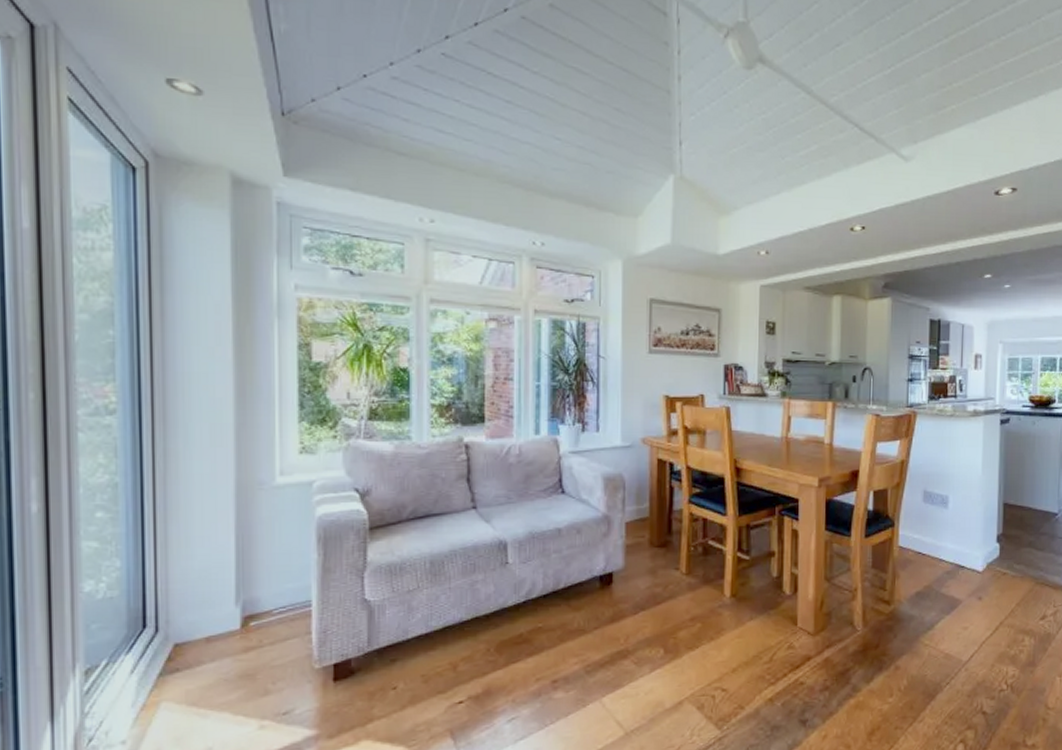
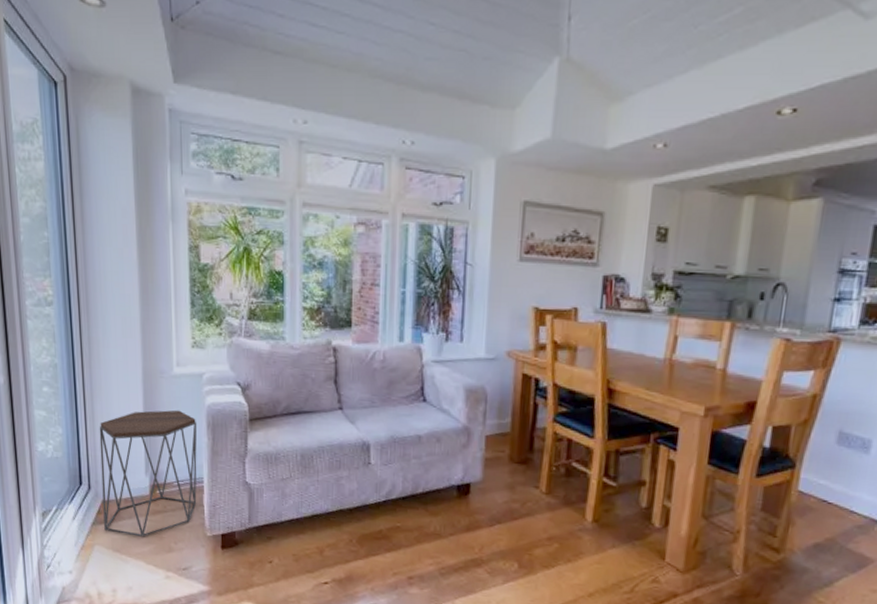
side table: none [173,525,305,683] -> present [99,410,197,537]

